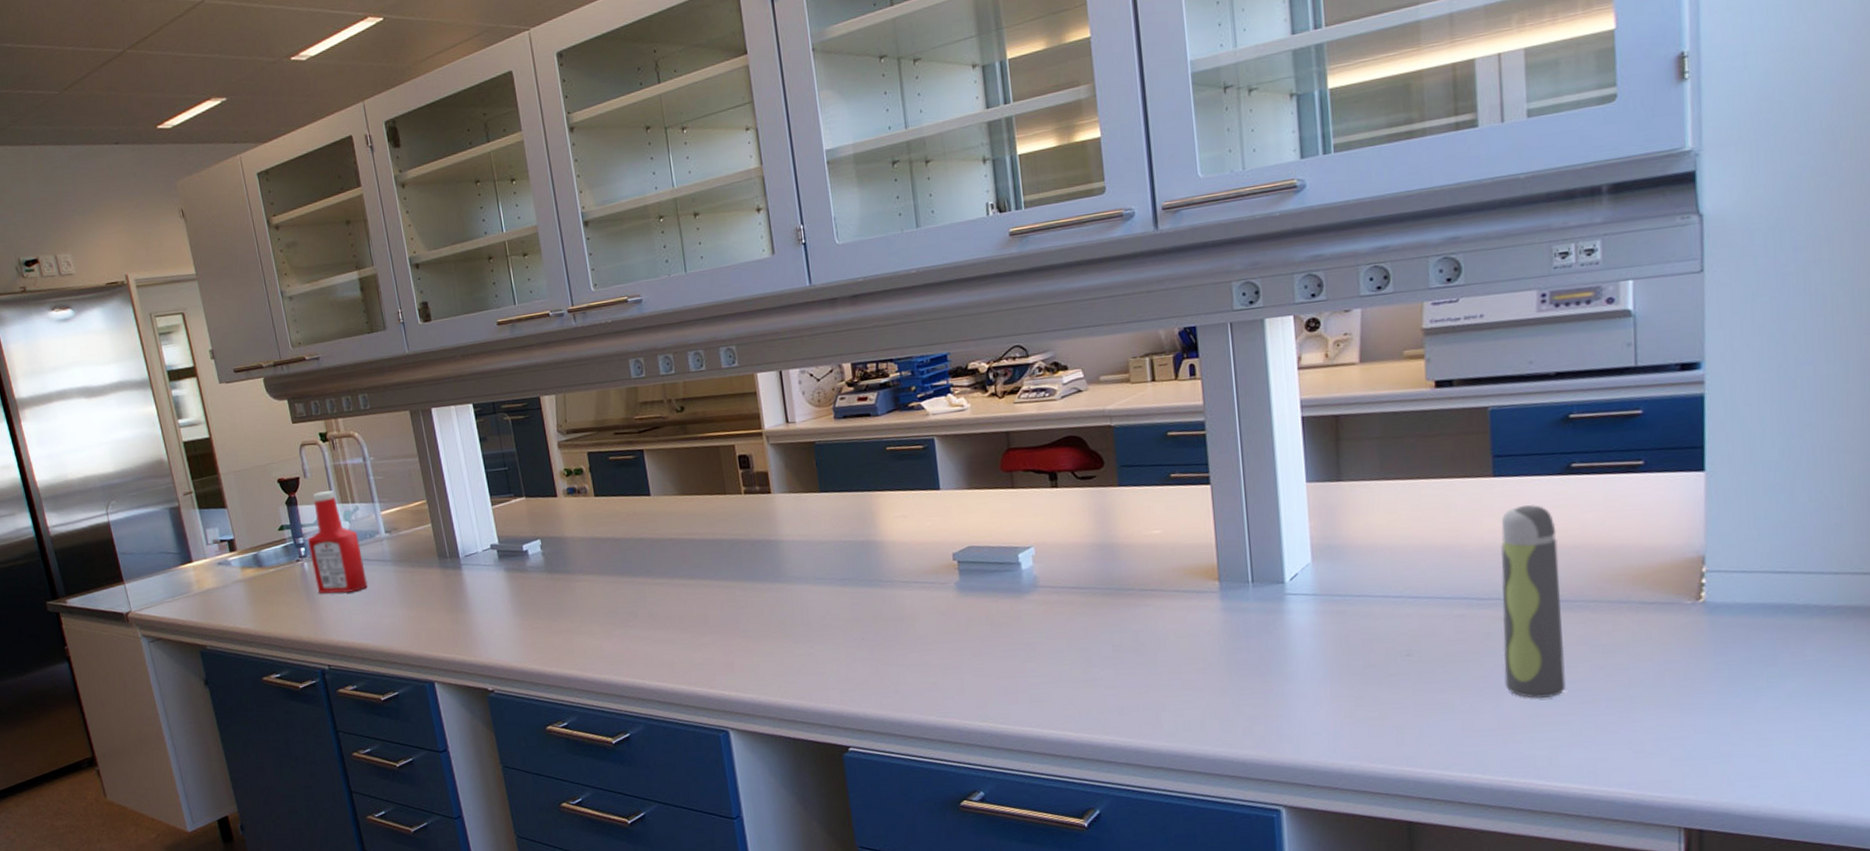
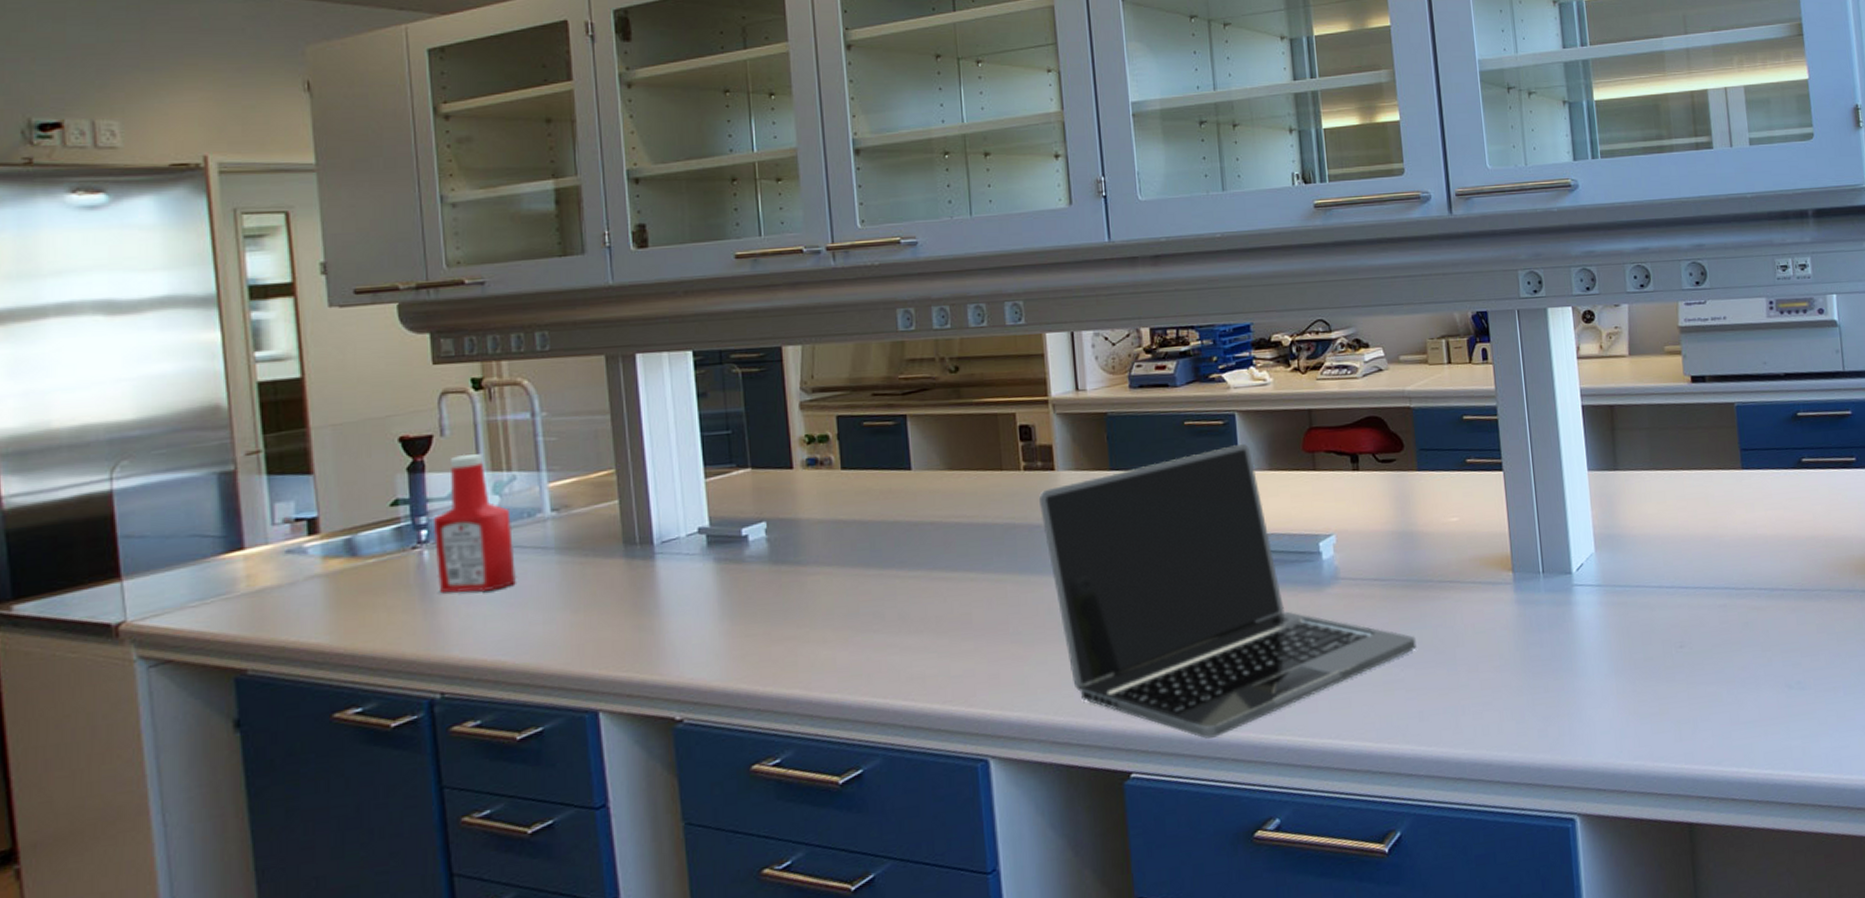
laptop: none [758,465,1116,722] -> present [1038,443,1416,739]
spray bottle: present [1500,505,1566,698] -> none [1750,497,1811,688]

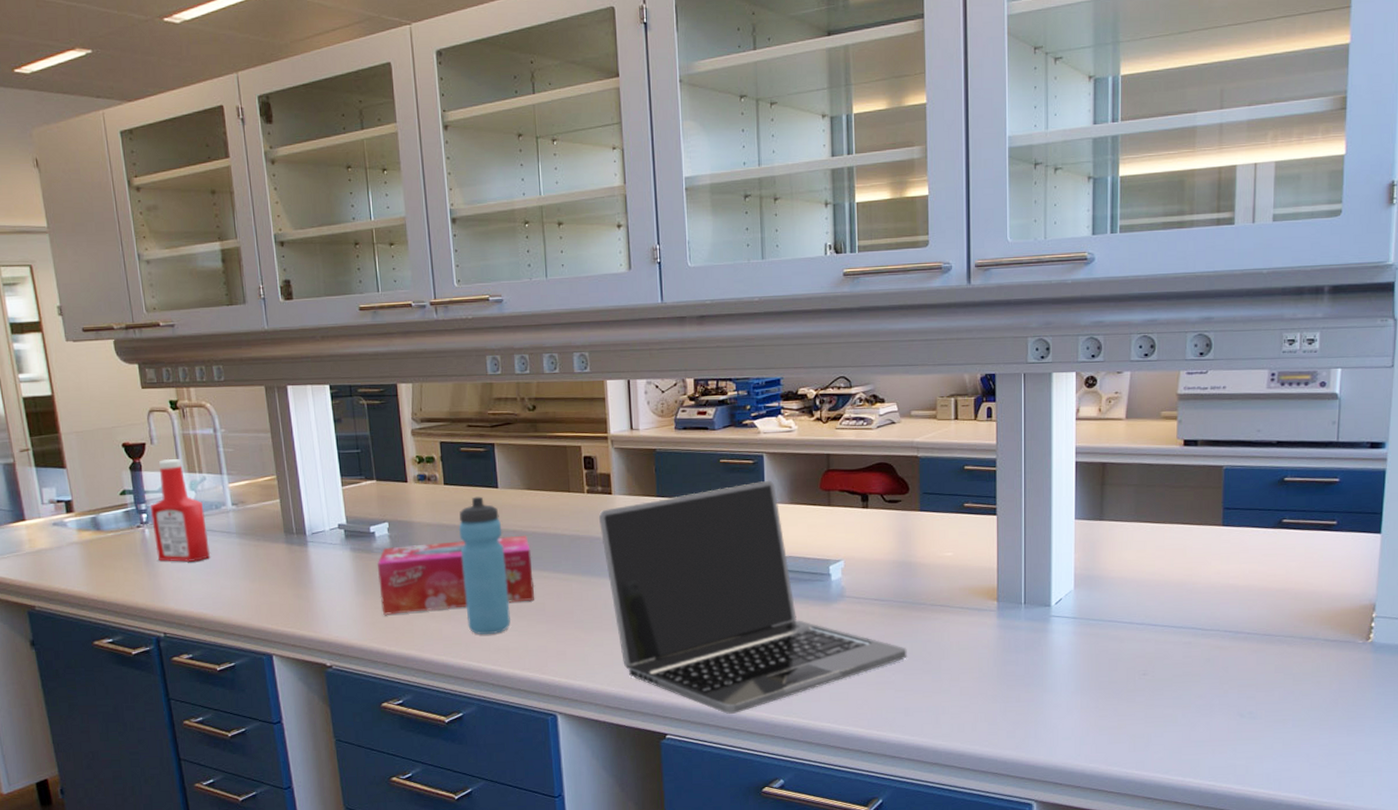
tissue box: none [749,527,958,646] -> present [377,535,534,616]
water bottle: none [859,481,927,661] -> present [458,496,511,635]

